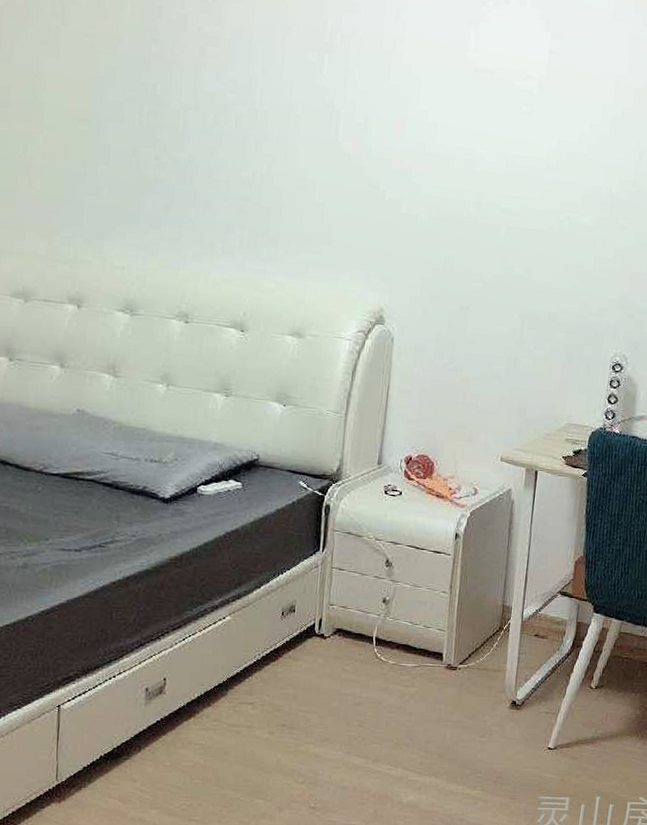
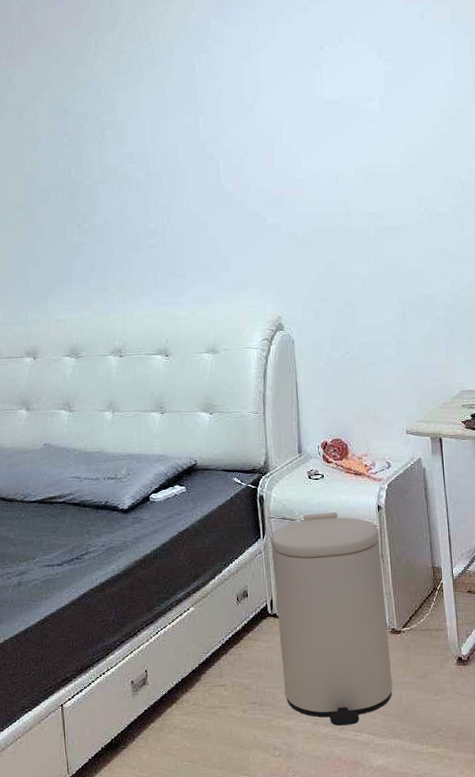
pedal bin: none [319,532,453,758] -> present [270,511,393,726]

